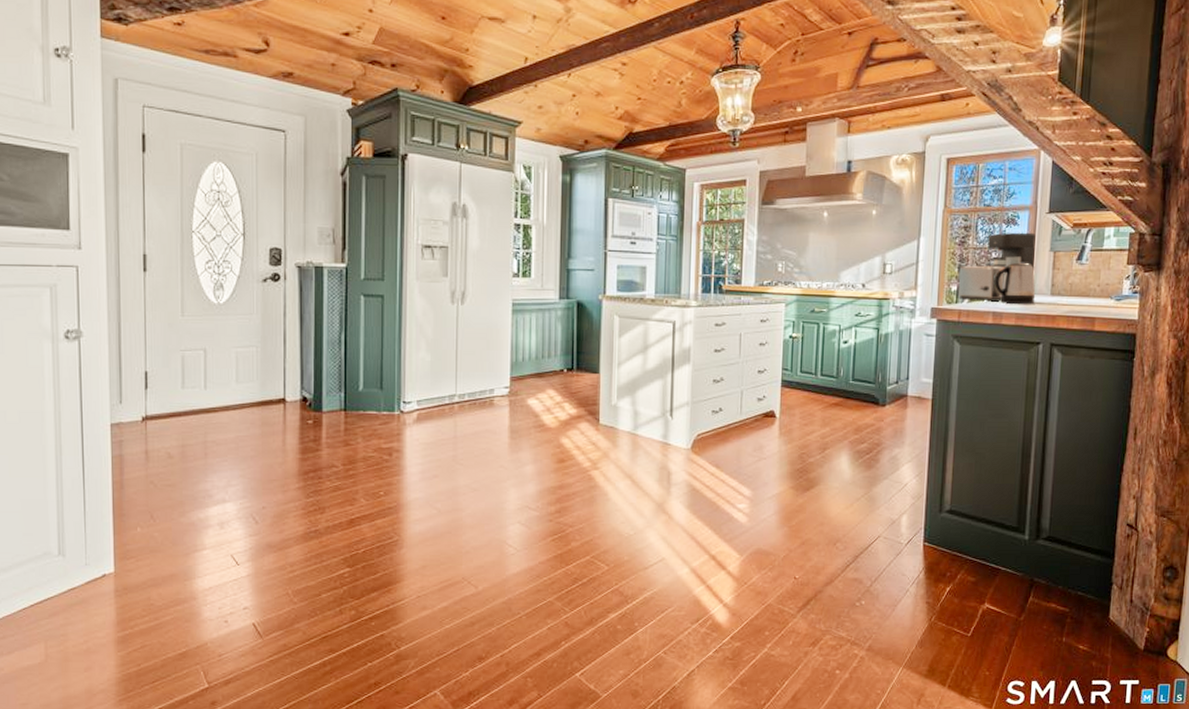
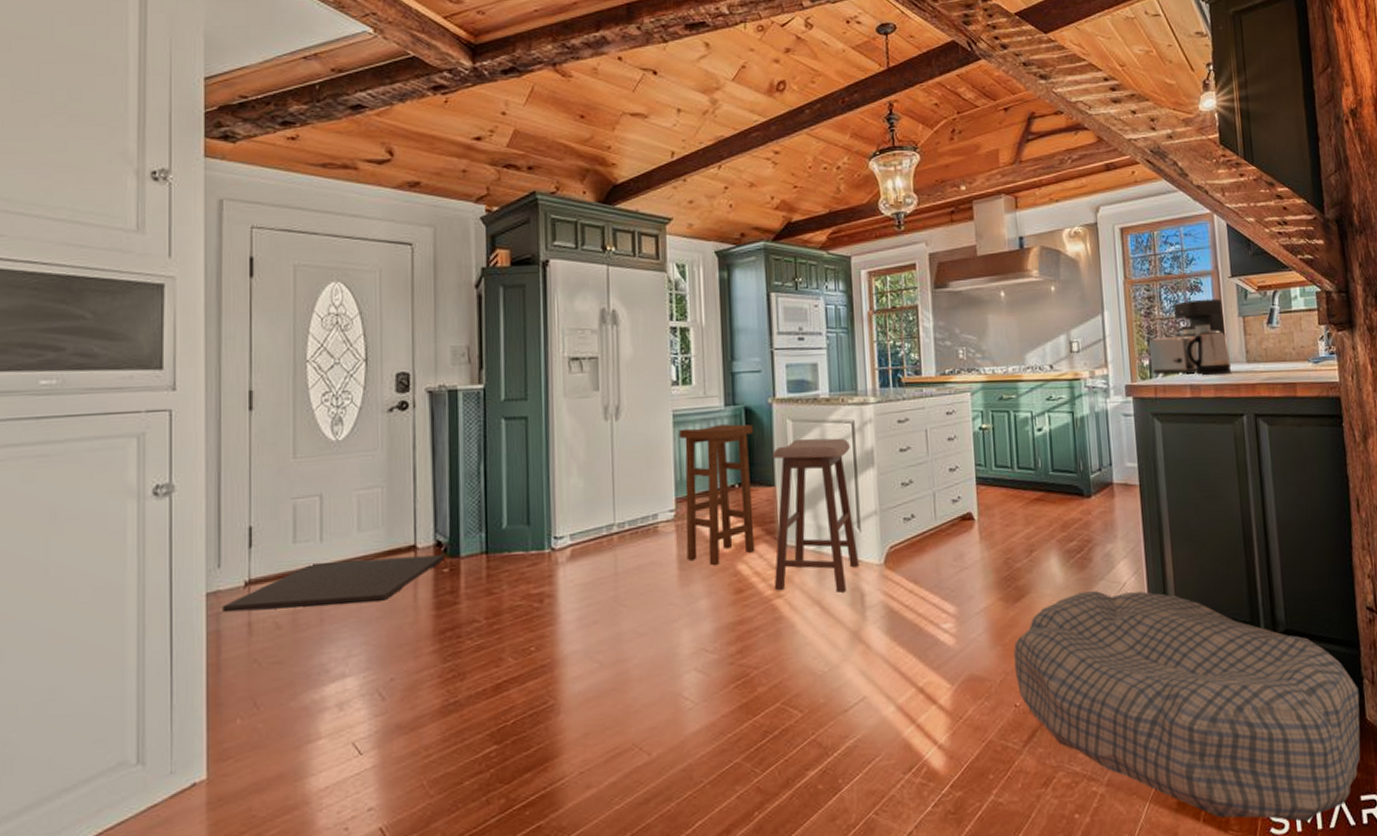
doormat: none [124,406,310,442] -> present [222,554,445,613]
bar stool: none [516,315,584,437] -> present [678,424,755,565]
bar stool: none [592,333,670,470] -> present [772,438,860,593]
dog bed: none [798,488,1107,696] -> present [1014,591,1361,822]

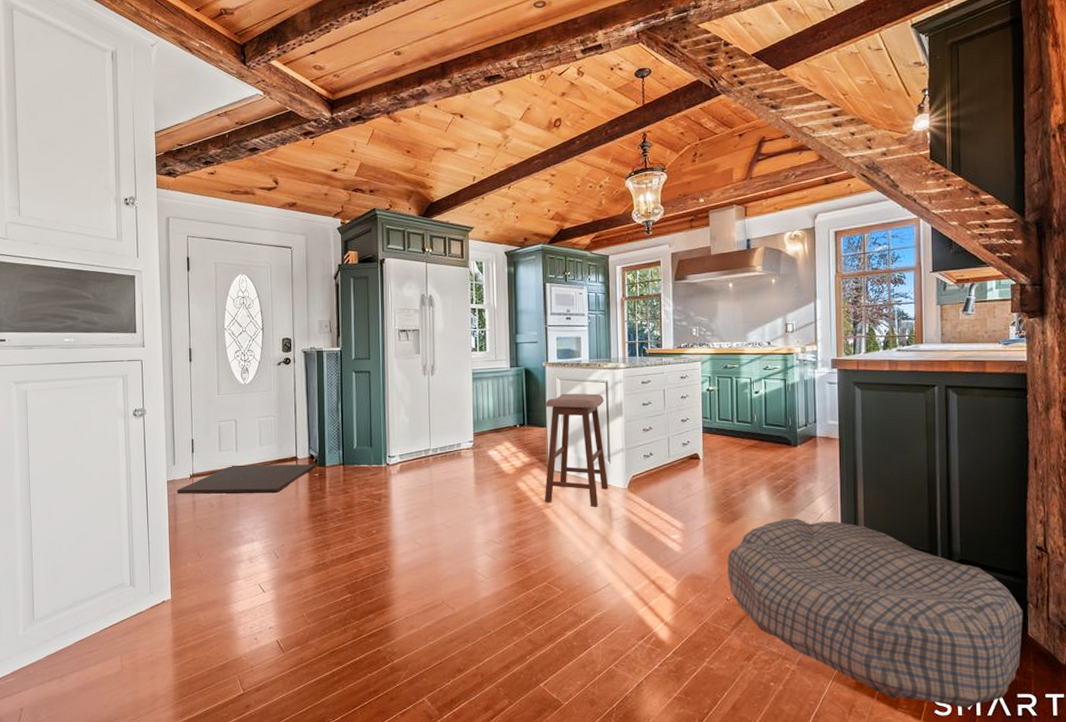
bar stool: present [678,424,755,565] -> none [476,381,531,482]
toaster: present [1148,335,1197,375] -> none [854,320,897,352]
coffee maker: present [1174,298,1226,337] -> none [877,289,924,321]
kettle: present [1186,330,1232,375] -> none [887,315,927,353]

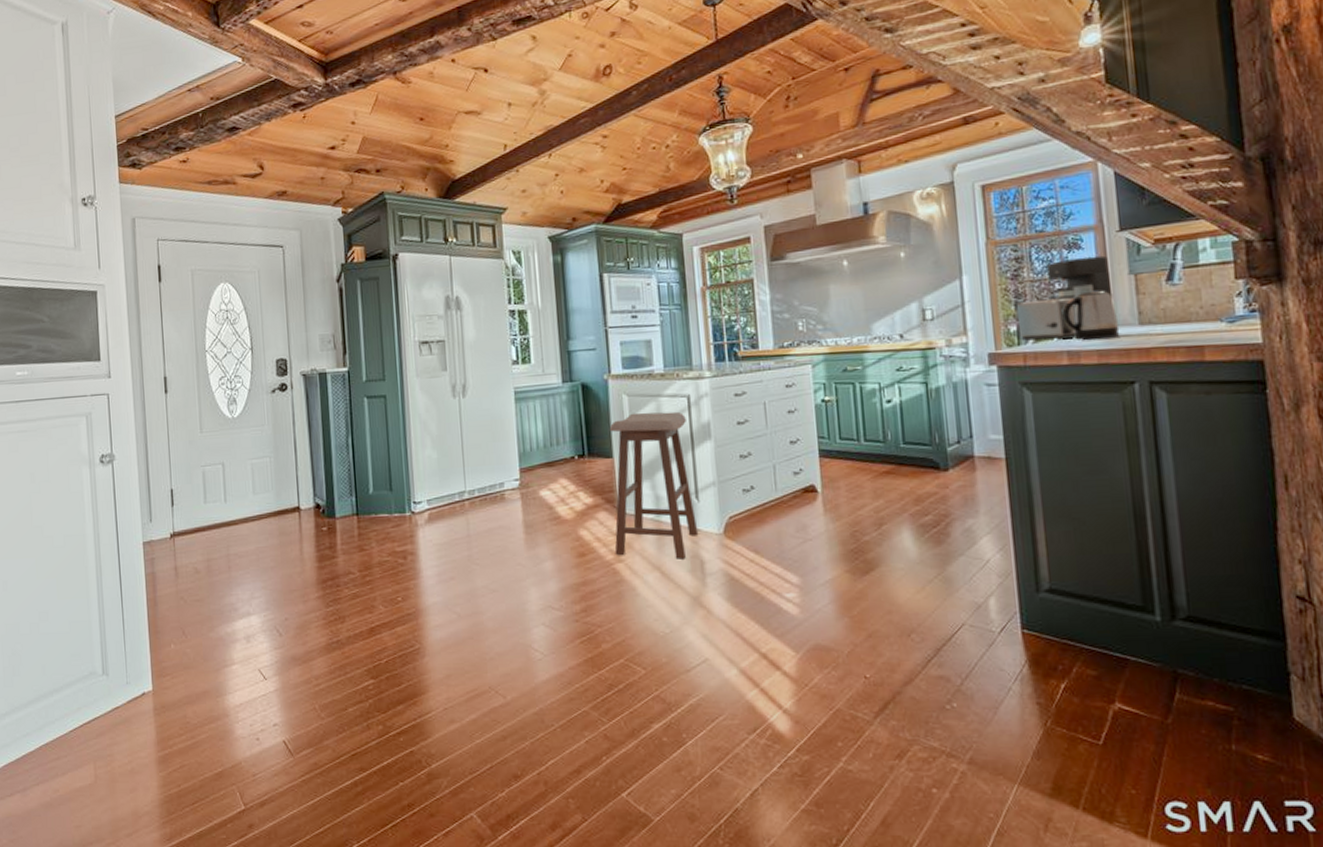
doormat: present [177,464,316,494] -> none [155,515,323,559]
dog bed: present [727,519,1023,708] -> none [862,567,1286,821]
toaster: none [854,320,897,352] -> present [1016,297,1076,341]
coffee maker: none [877,289,924,321] -> present [1047,255,1113,300]
kettle: none [887,315,927,353] -> present [1062,290,1121,340]

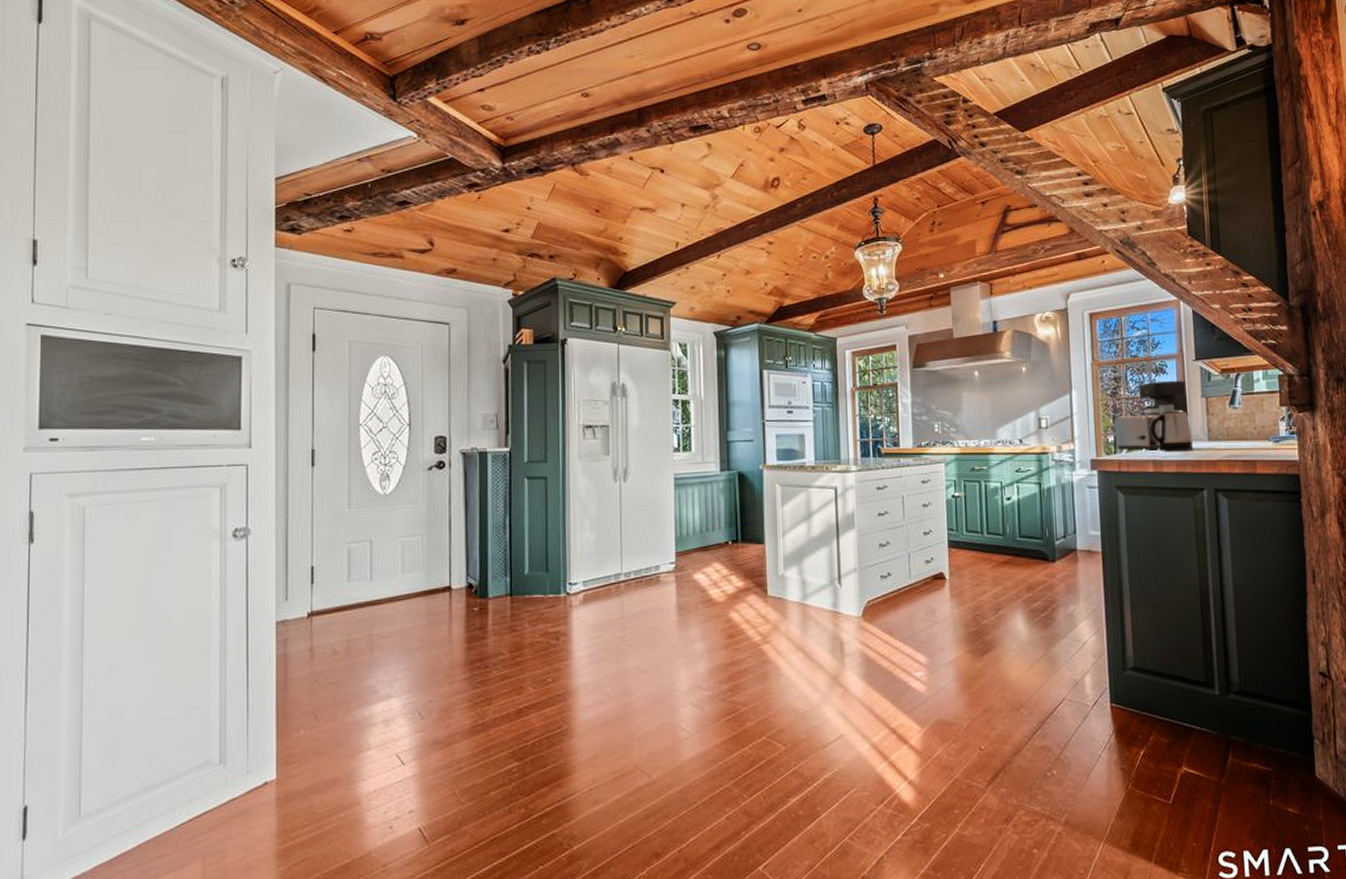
bar stool: present [609,411,699,559] -> none [762,501,840,641]

